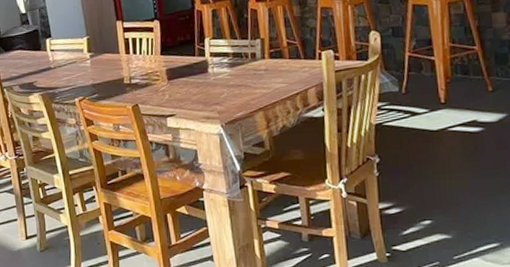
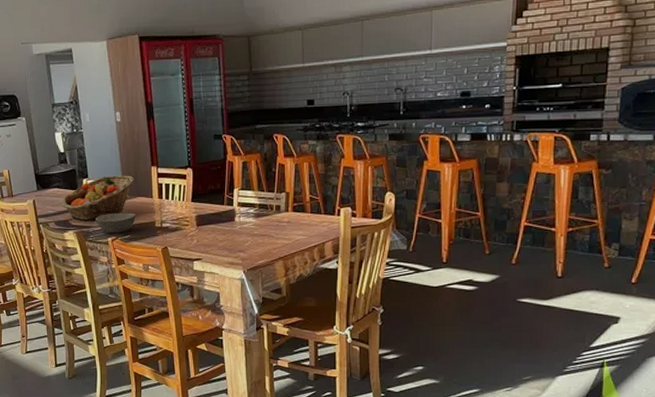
fruit basket: none [24,32,99,82] -> present [61,175,134,220]
bowl: none [61,70,104,94] -> present [95,212,137,233]

